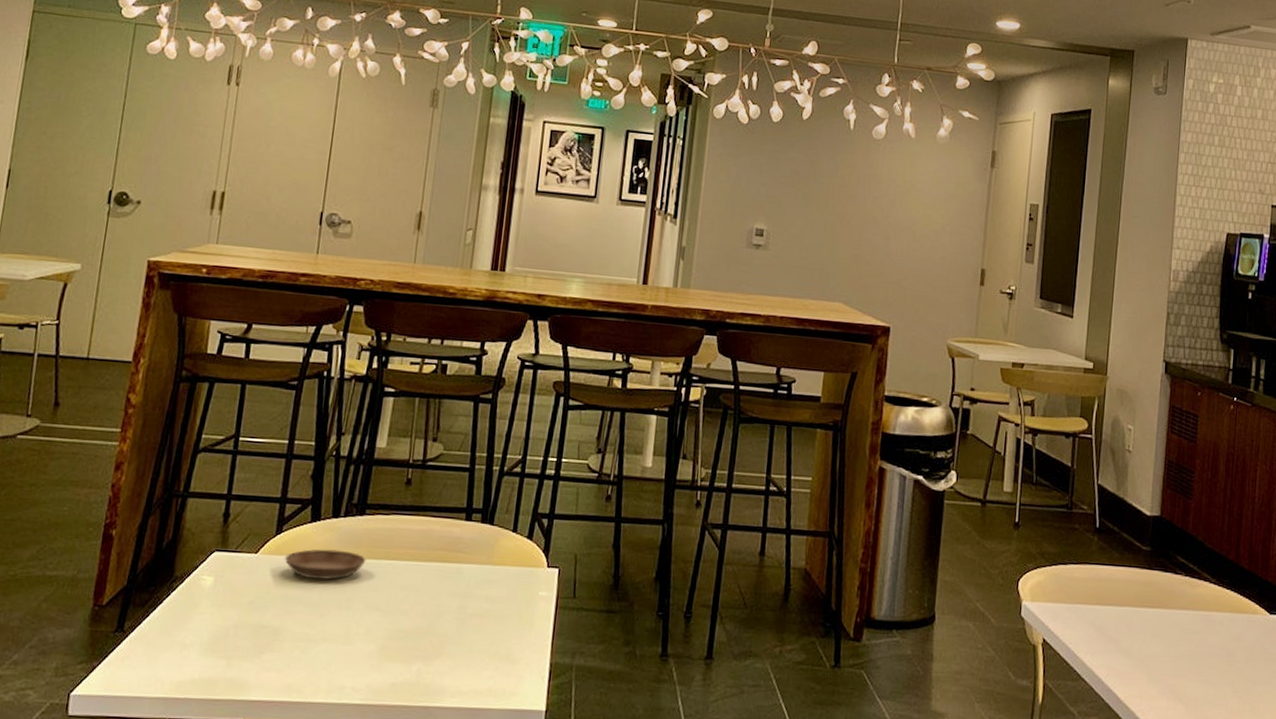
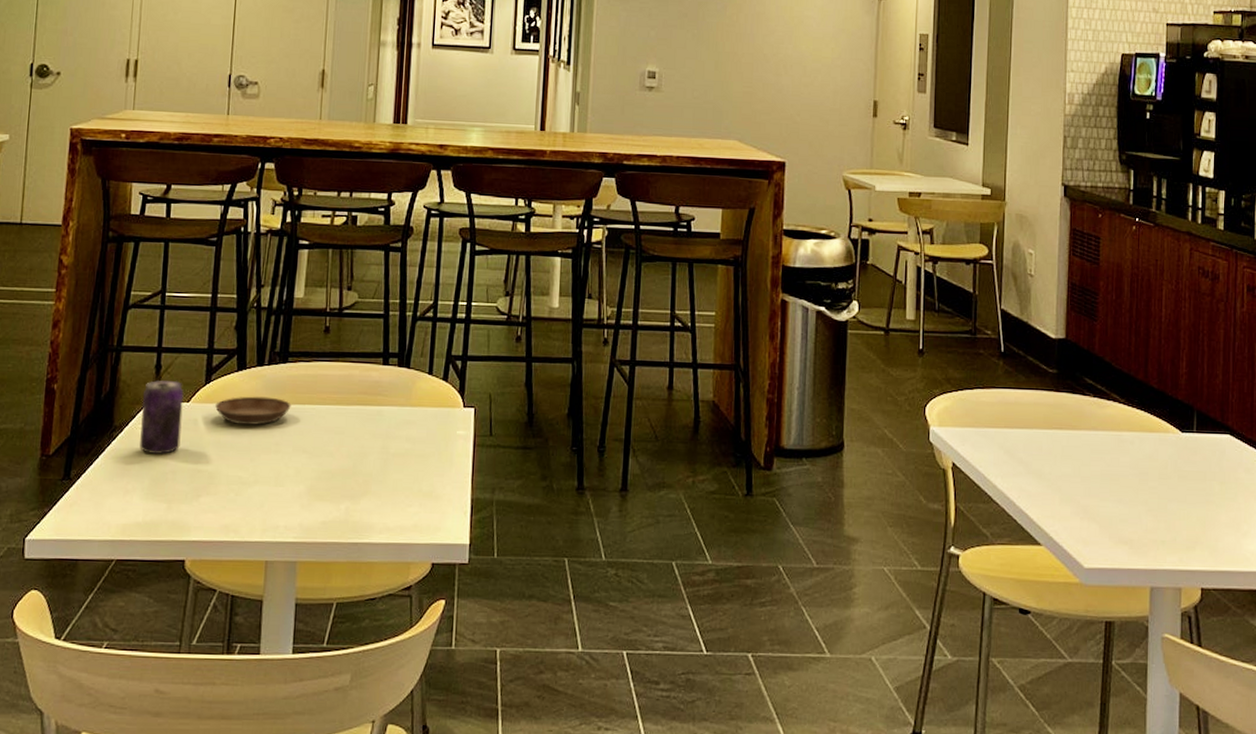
beverage can: none [201,529,252,608] -> present [139,380,184,455]

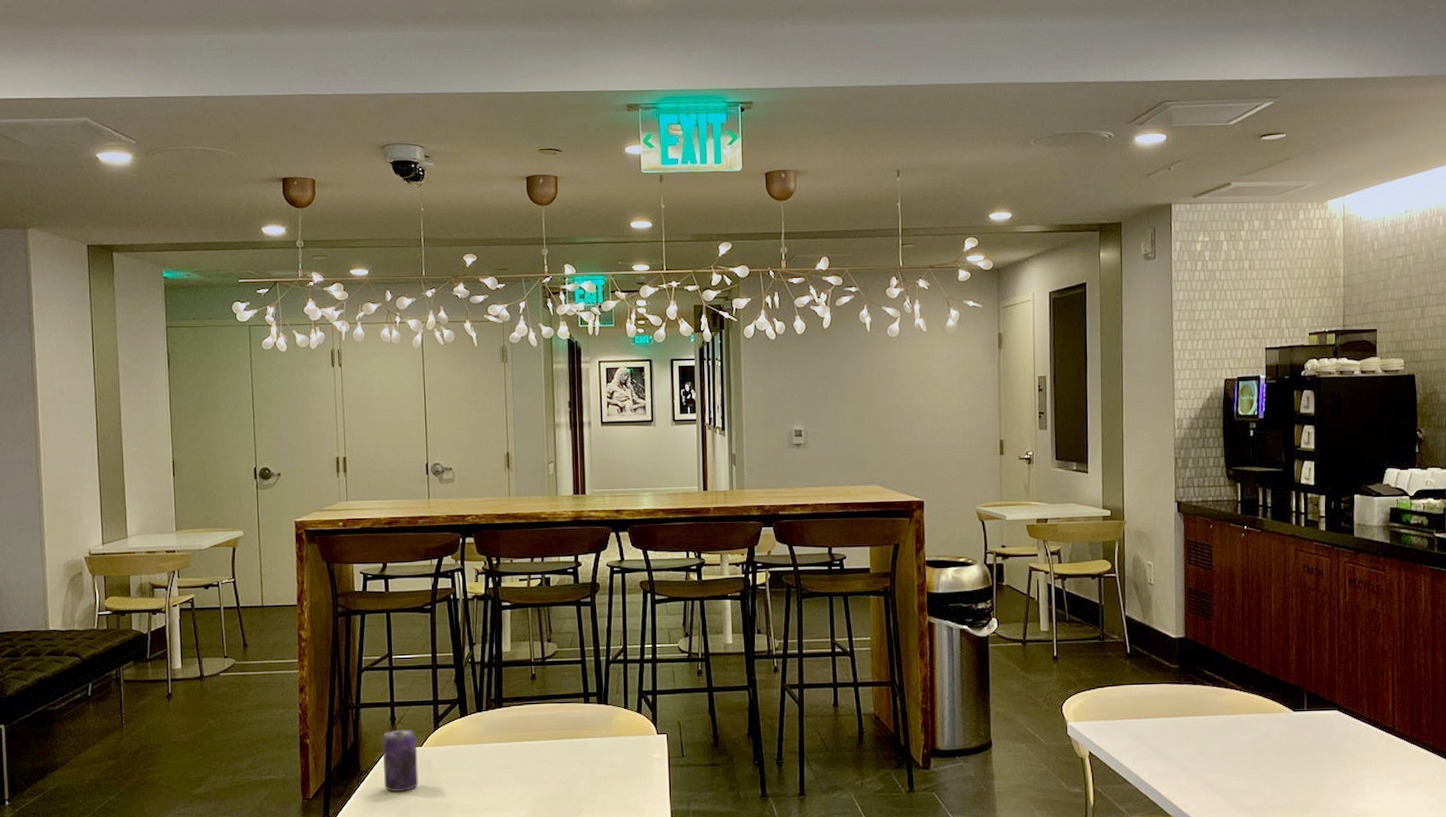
saucer: present [215,396,291,425] -> none [445,737,509,762]

